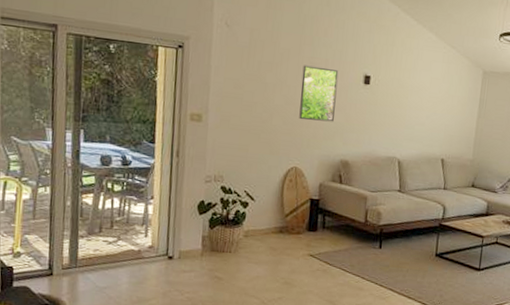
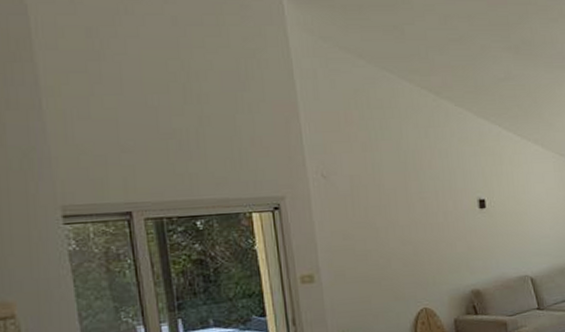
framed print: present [299,65,339,122] -> none [413,200,456,258]

